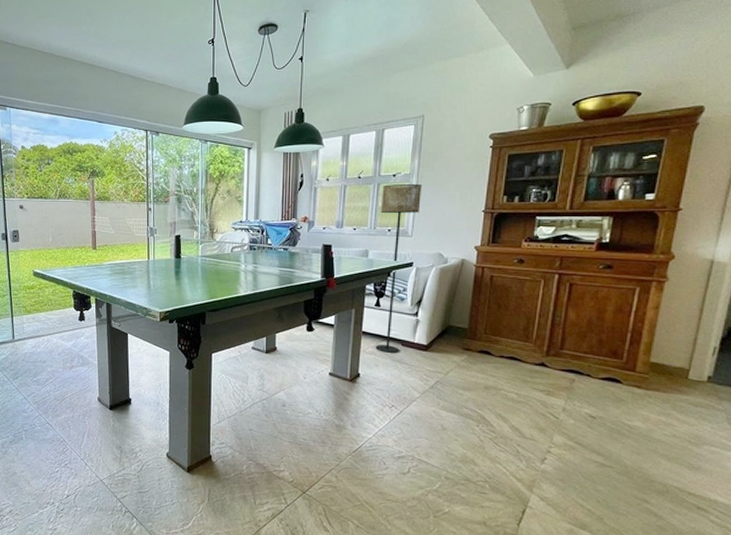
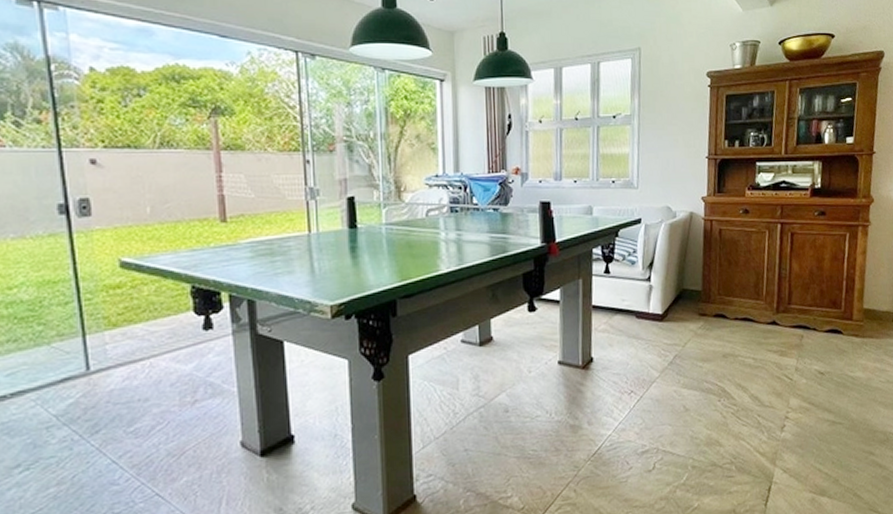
floor lamp: present [375,183,422,353] -> none [602,126,645,329]

